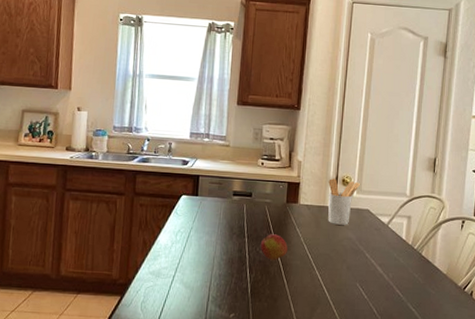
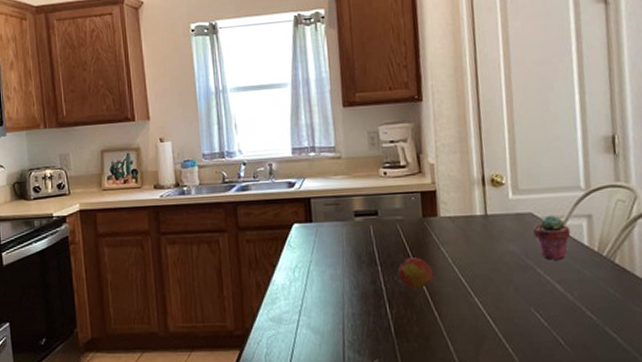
utensil holder: present [328,179,361,225] -> none [473,180,517,237]
potted succulent: none [367,213,394,248] -> present [533,215,571,260]

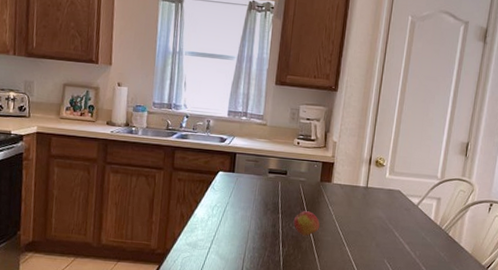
potted succulent: present [533,215,571,260] -> none [398,194,424,228]

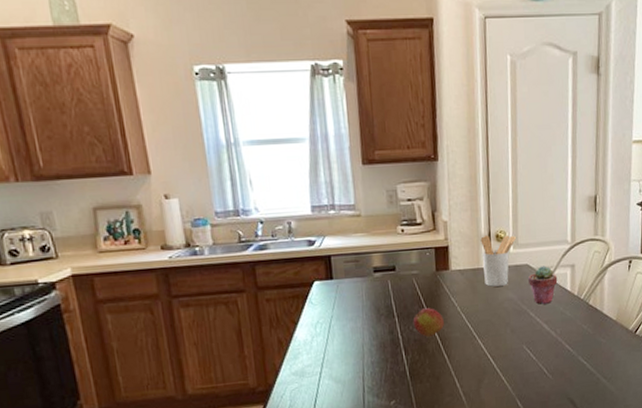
utensil holder: none [360,160,394,205] -> present [480,235,517,287]
potted succulent: none [398,194,424,228] -> present [528,265,558,304]

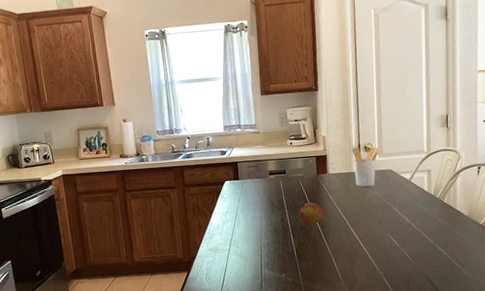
potted succulent: present [528,265,558,304] -> none [392,170,417,201]

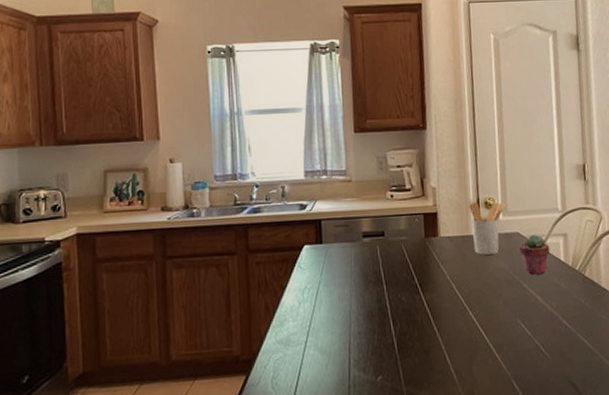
apple: present [299,202,324,226] -> none [401,275,434,308]
potted succulent: none [392,170,417,201] -> present [519,234,550,275]

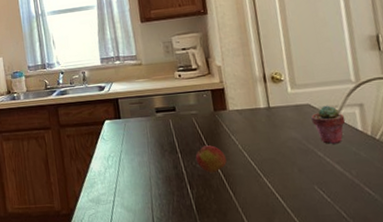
apple: none [401,275,434,308] -> present [195,145,227,174]
utensil holder: present [469,202,506,255] -> none [255,77,294,126]

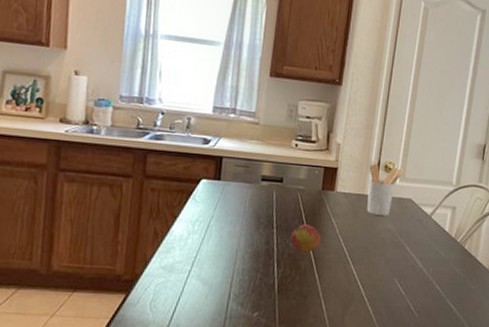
utensil holder: none [255,77,294,126] -> present [367,164,405,216]
potted succulent: present [311,105,346,144] -> none [409,203,438,241]

